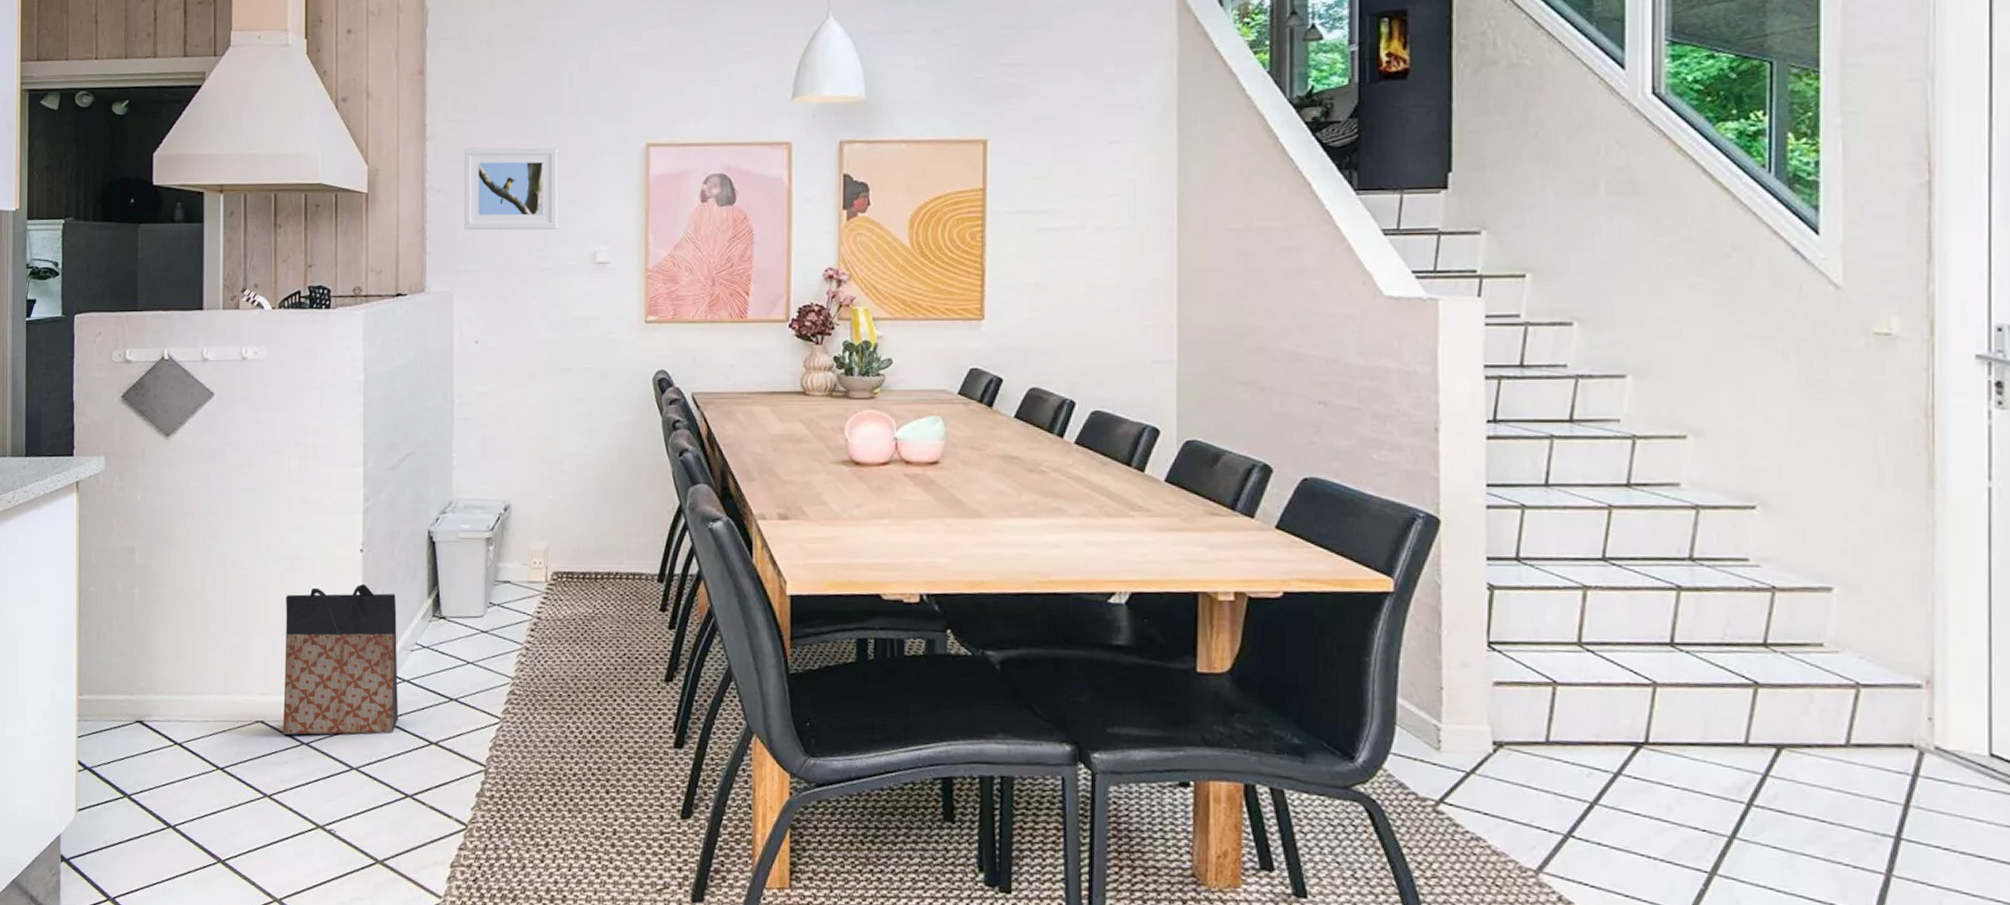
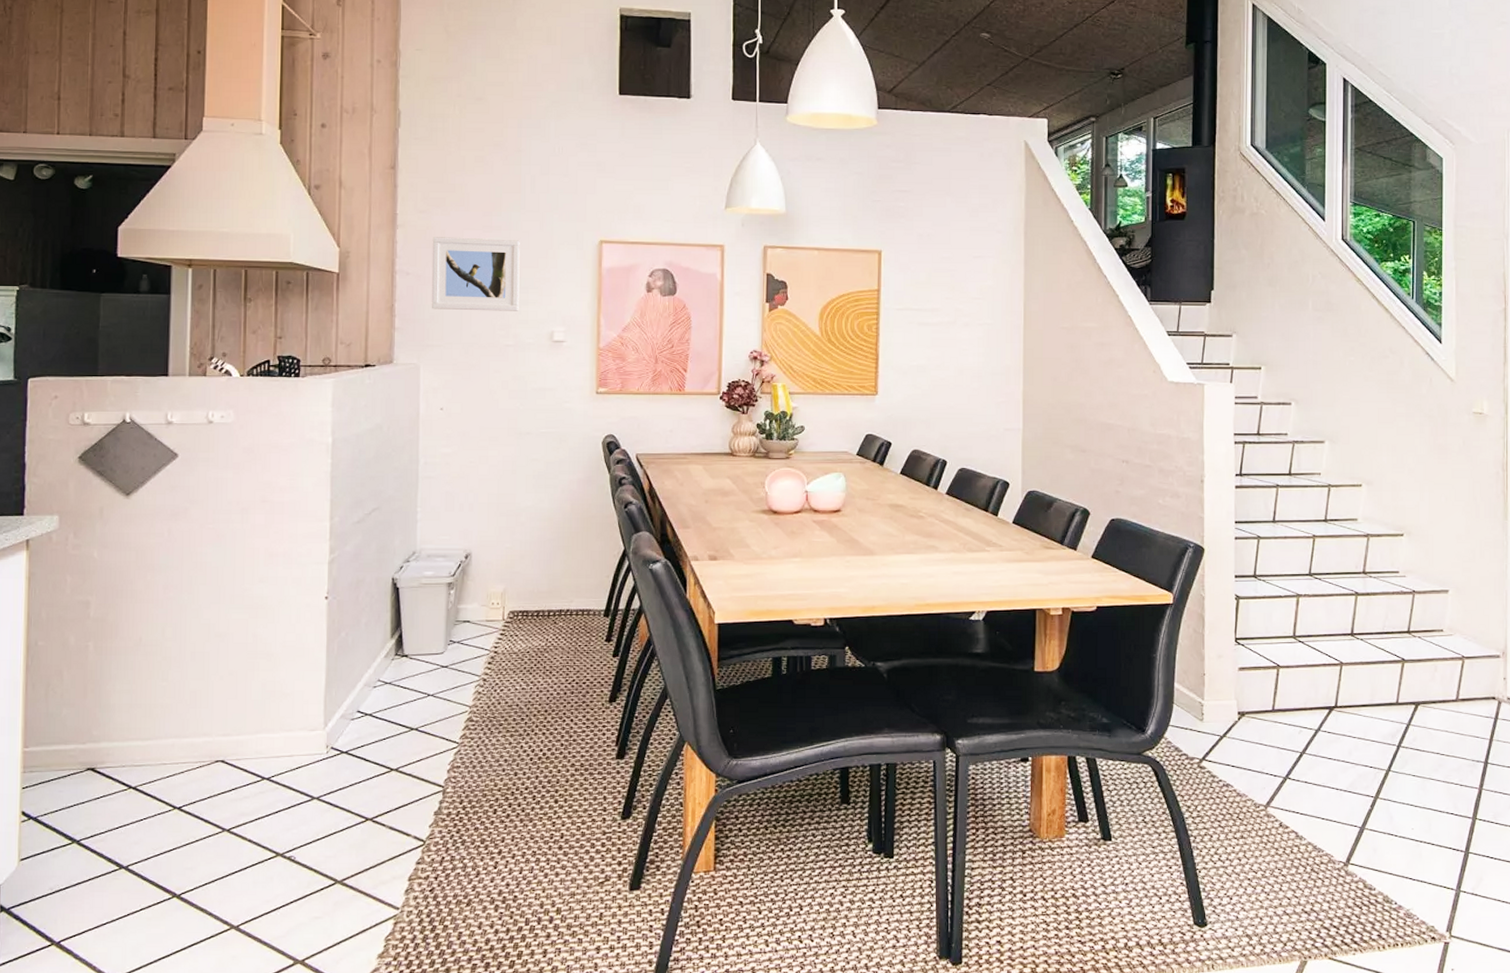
bag: present [282,583,398,735] -> none [243,628,361,772]

